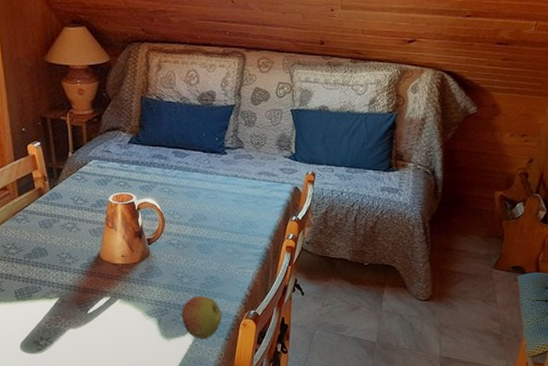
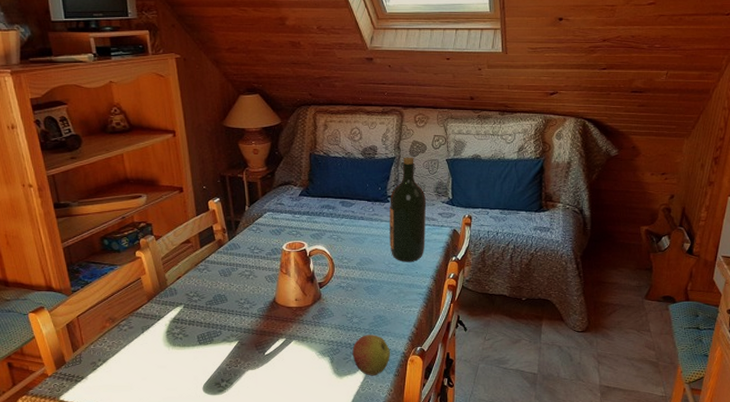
wine bottle: none [225,105,267,221] -> present [390,157,427,262]

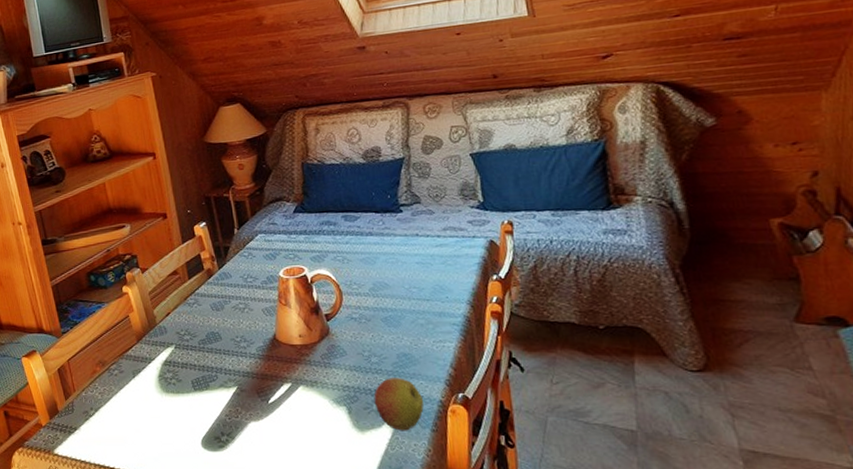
wine bottle: present [390,157,427,262] -> none [402,155,455,285]

